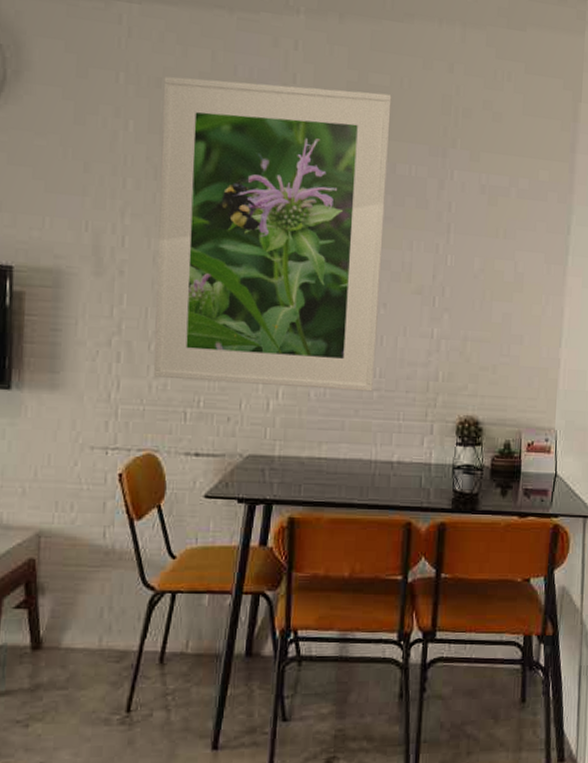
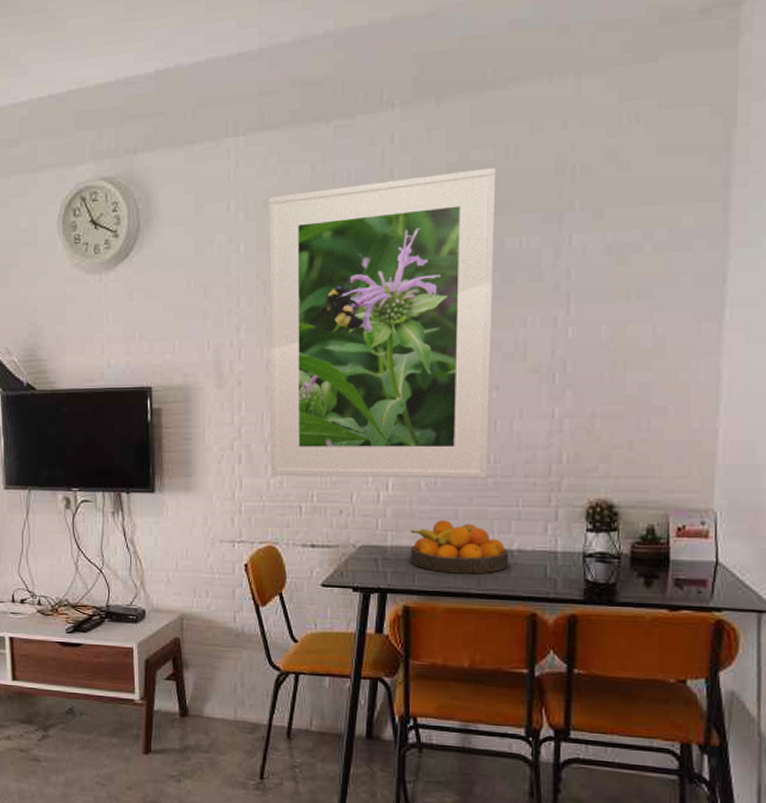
fruit bowl: none [297,430,390,485] -> present [410,520,510,574]

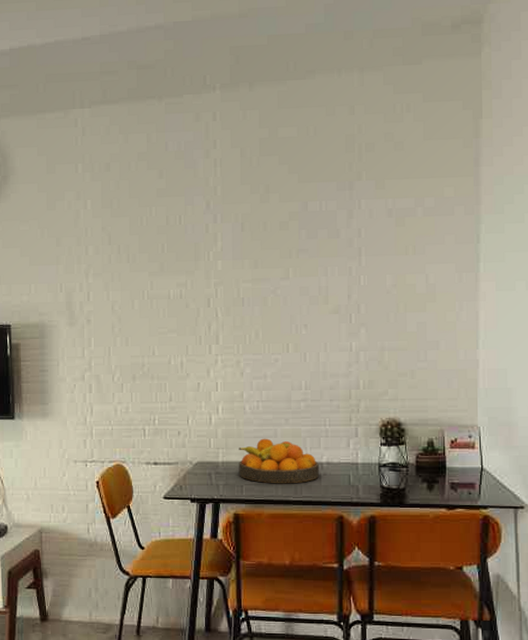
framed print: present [268,167,497,478] -> none [111,143,301,403]

